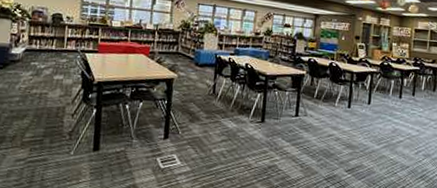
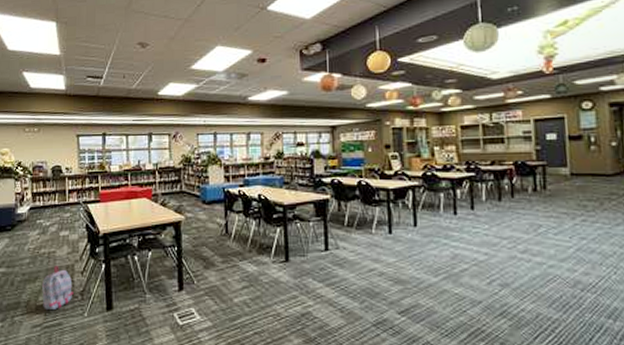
backpack: none [29,106,62,147] -> present [41,266,74,311]

